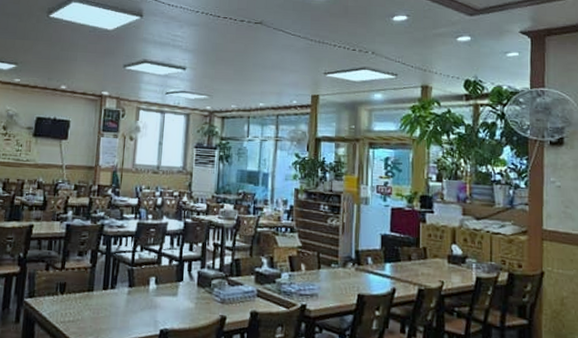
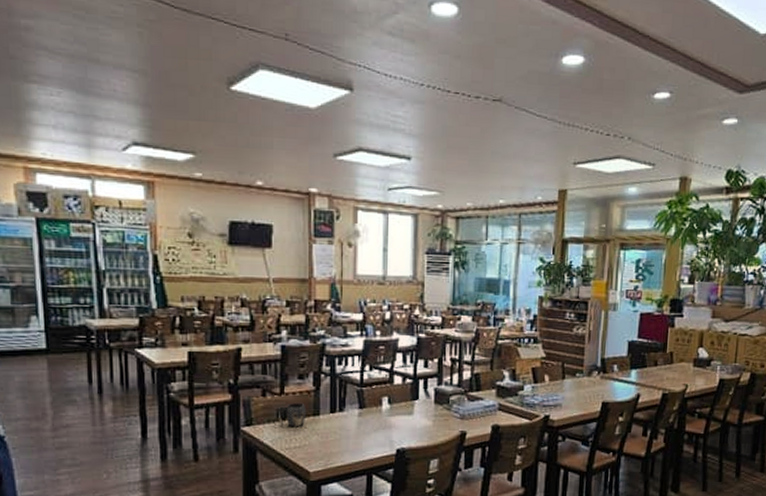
mug: none [57,277,82,302] -> present [277,402,307,427]

